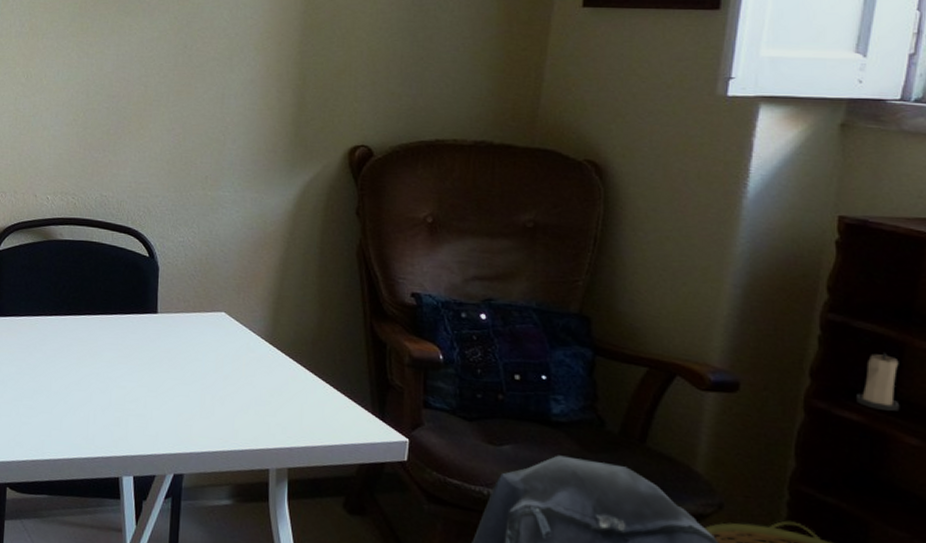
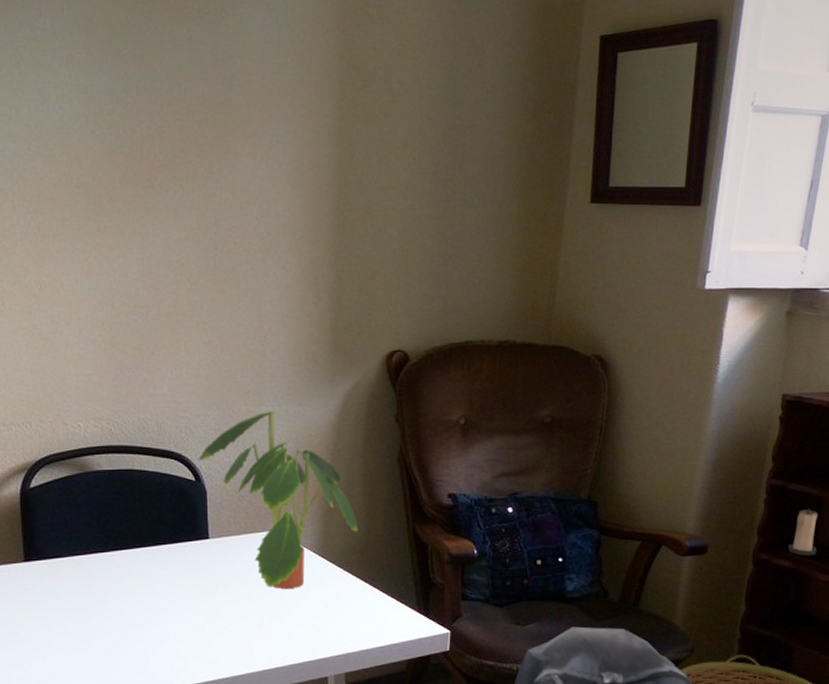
plant: none [153,196,311,372] -> present [198,410,359,589]

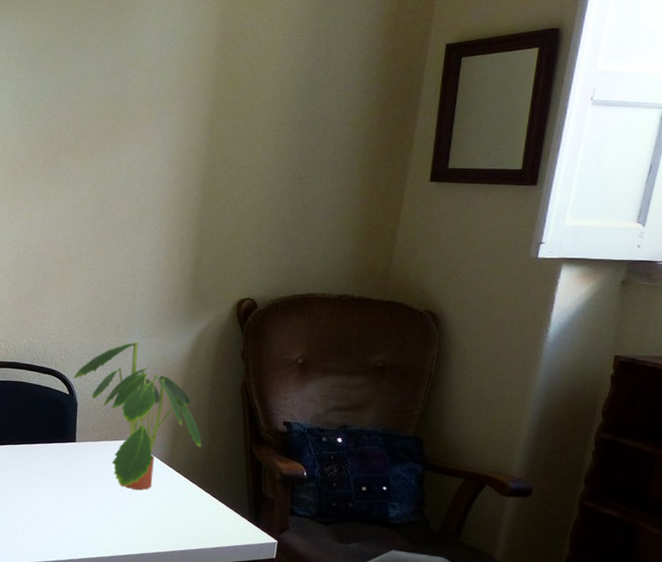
candle: present [787,507,818,556] -> none [616,462,650,509]

